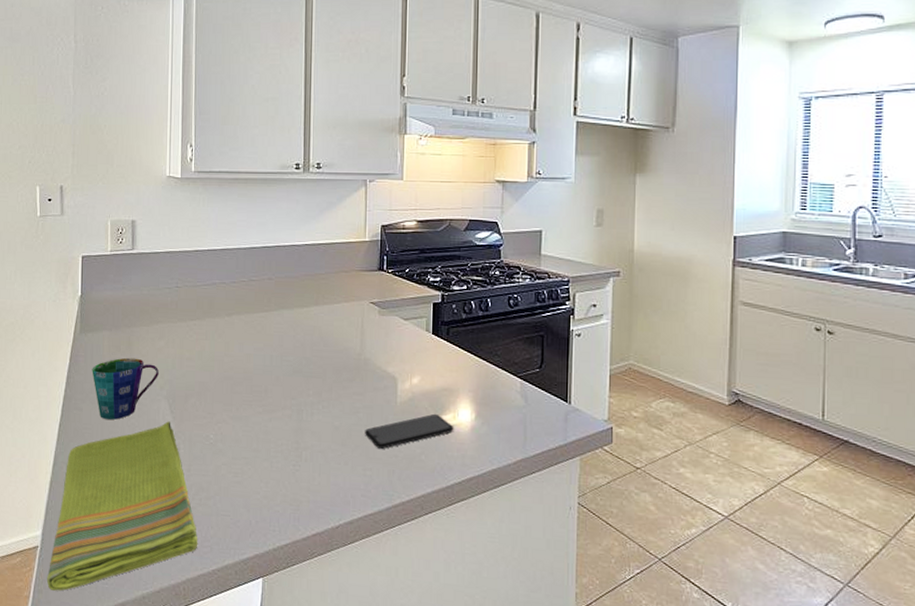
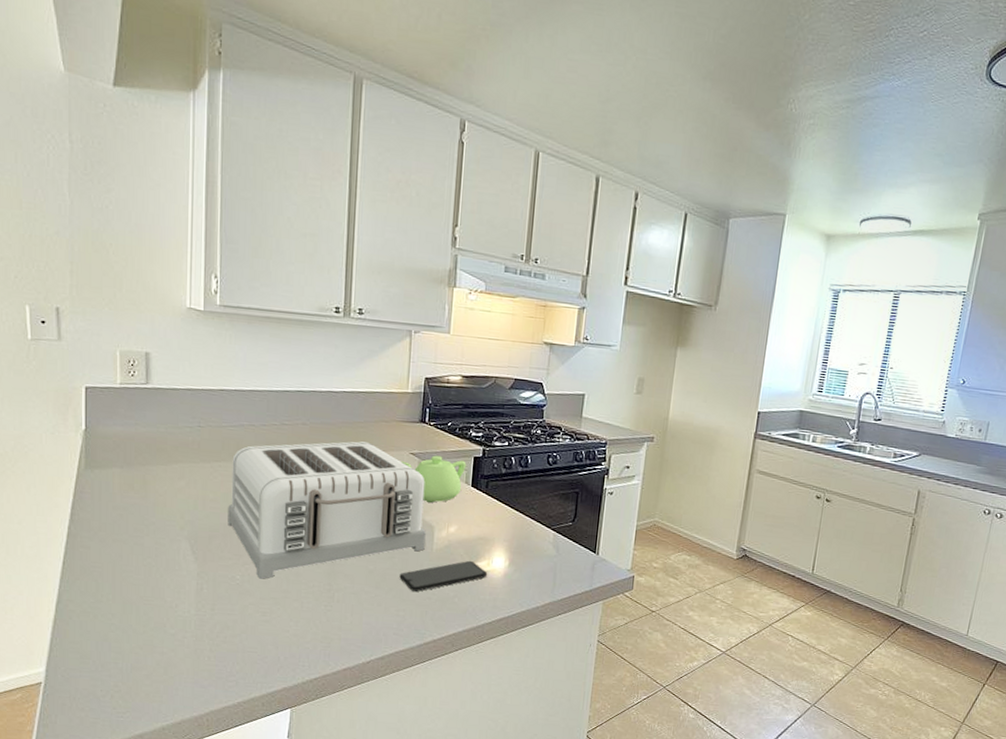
dish towel: present [47,421,198,591] -> none [53,561,223,725]
cup: present [92,357,160,420] -> none [100,496,180,559]
toaster: none [202,293,389,438] -> present [228,441,426,579]
teapot: none [362,303,426,353] -> present [401,455,466,503]

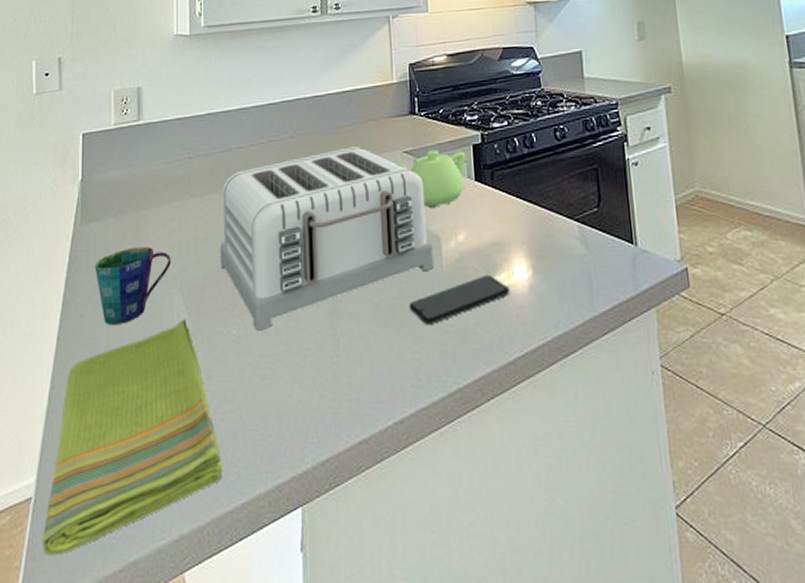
dish towel: none [53,561,223,725] -> present [42,319,223,555]
cup: none [100,496,180,559] -> present [94,246,172,326]

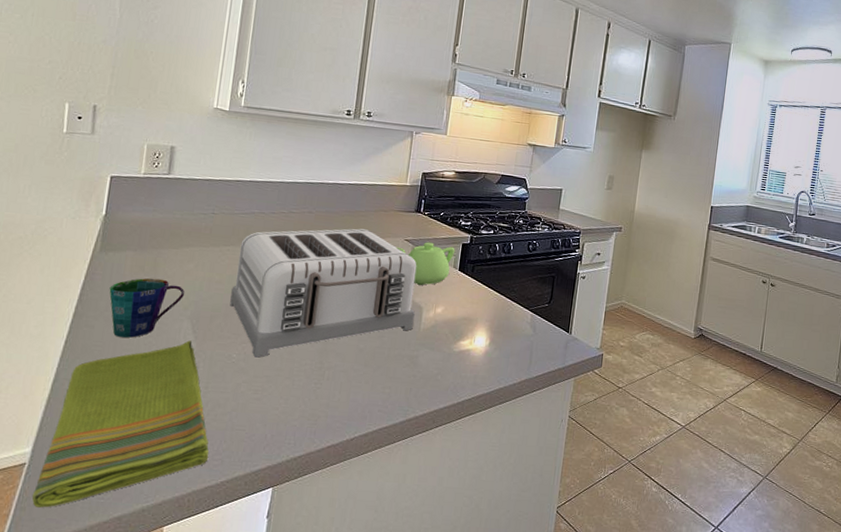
smartphone: present [409,274,510,324] -> none [387,339,470,369]

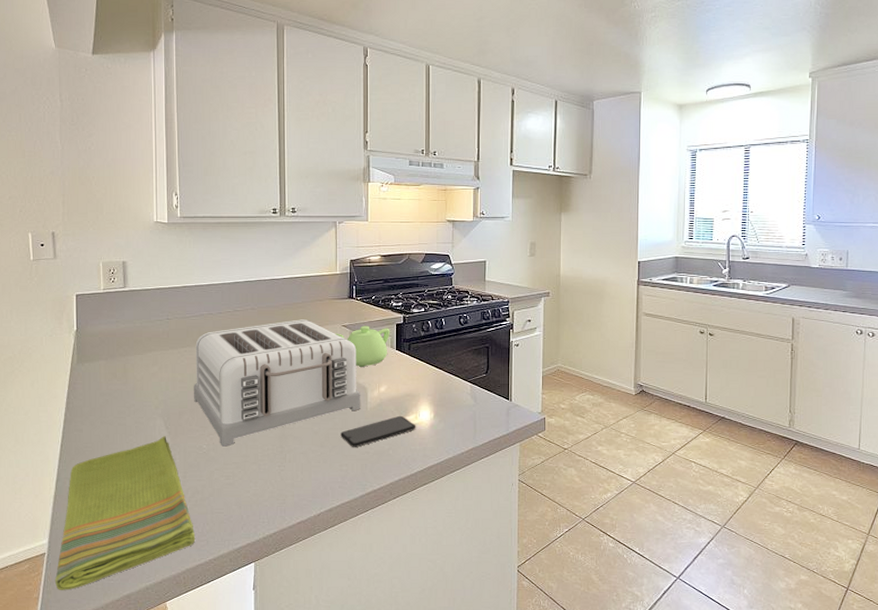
cup: present [109,278,185,338] -> none [90,383,154,439]
smartphone: none [387,339,470,369] -> present [340,415,416,447]

